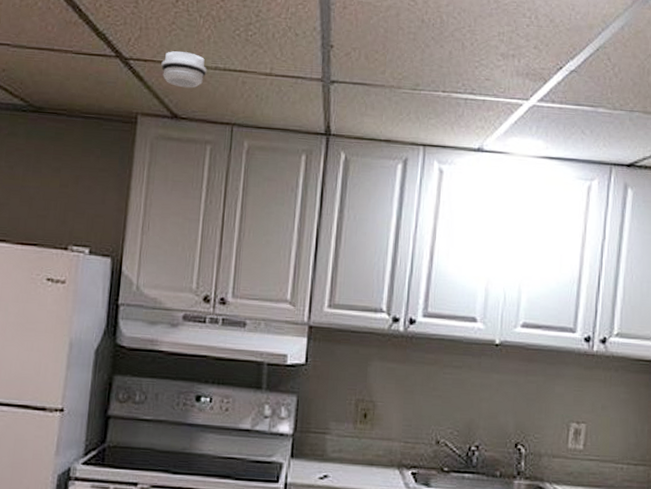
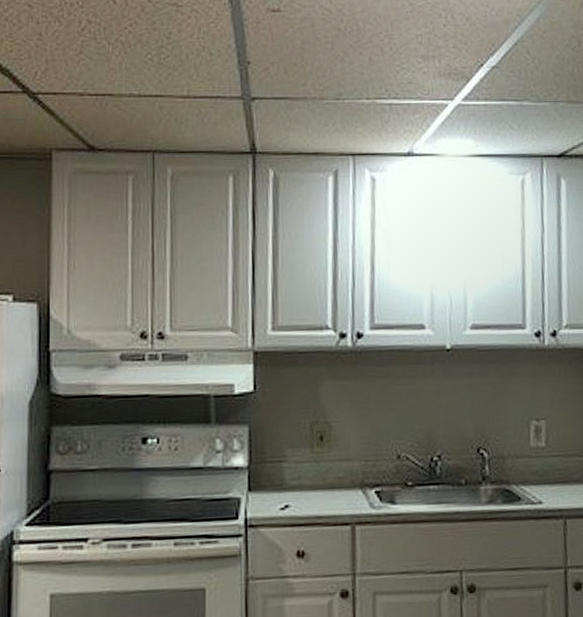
smoke detector: present [161,51,207,88] -> none [72,81,121,118]

